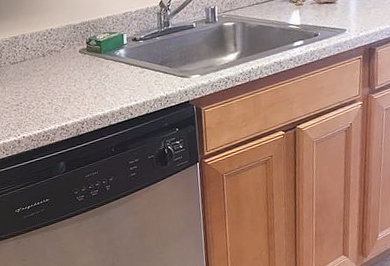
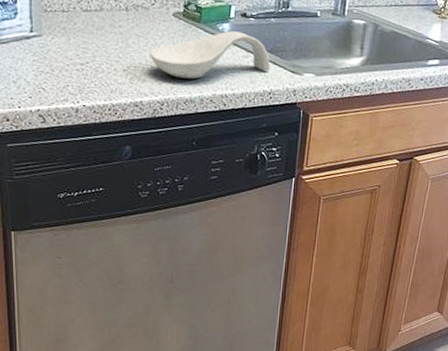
spoon rest: none [66,53,163,101] -> present [150,31,271,79]

